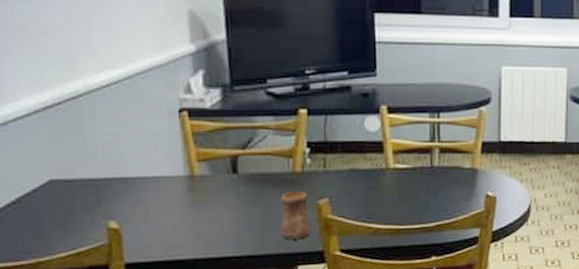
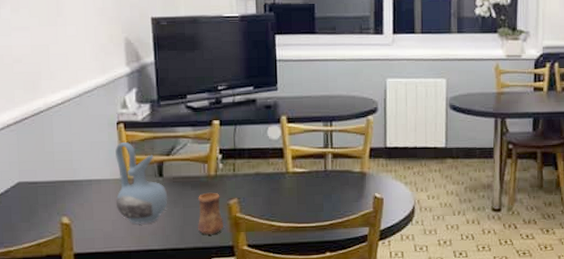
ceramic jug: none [177,132,244,228] -> present [115,141,168,224]

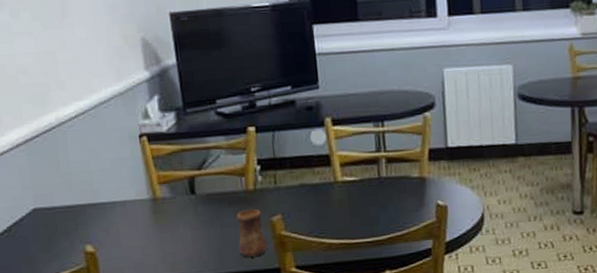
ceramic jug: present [115,141,168,224] -> none [139,156,203,249]

